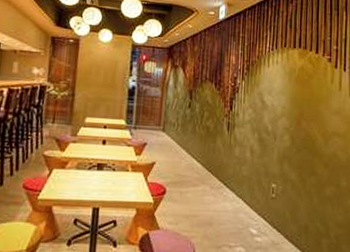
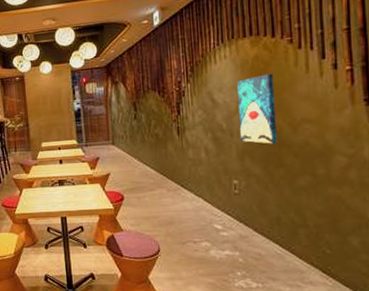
wall art: none [283,85,314,152] -> present [237,73,278,144]

